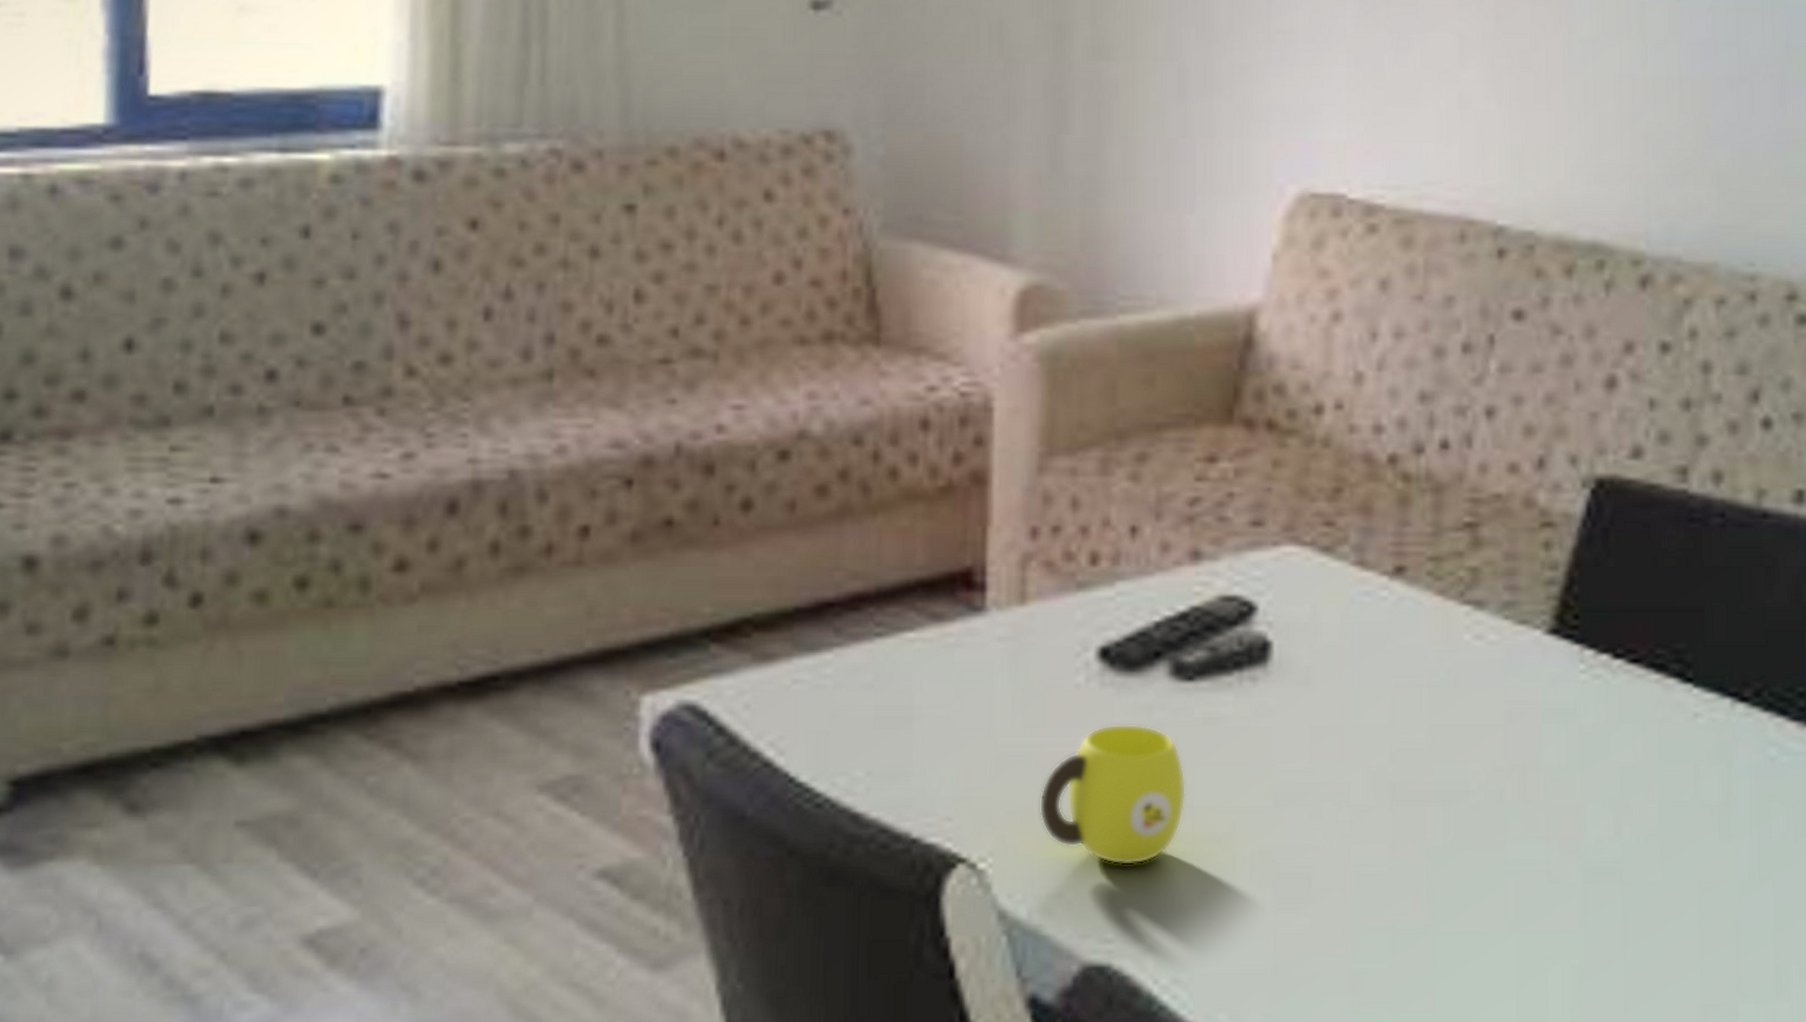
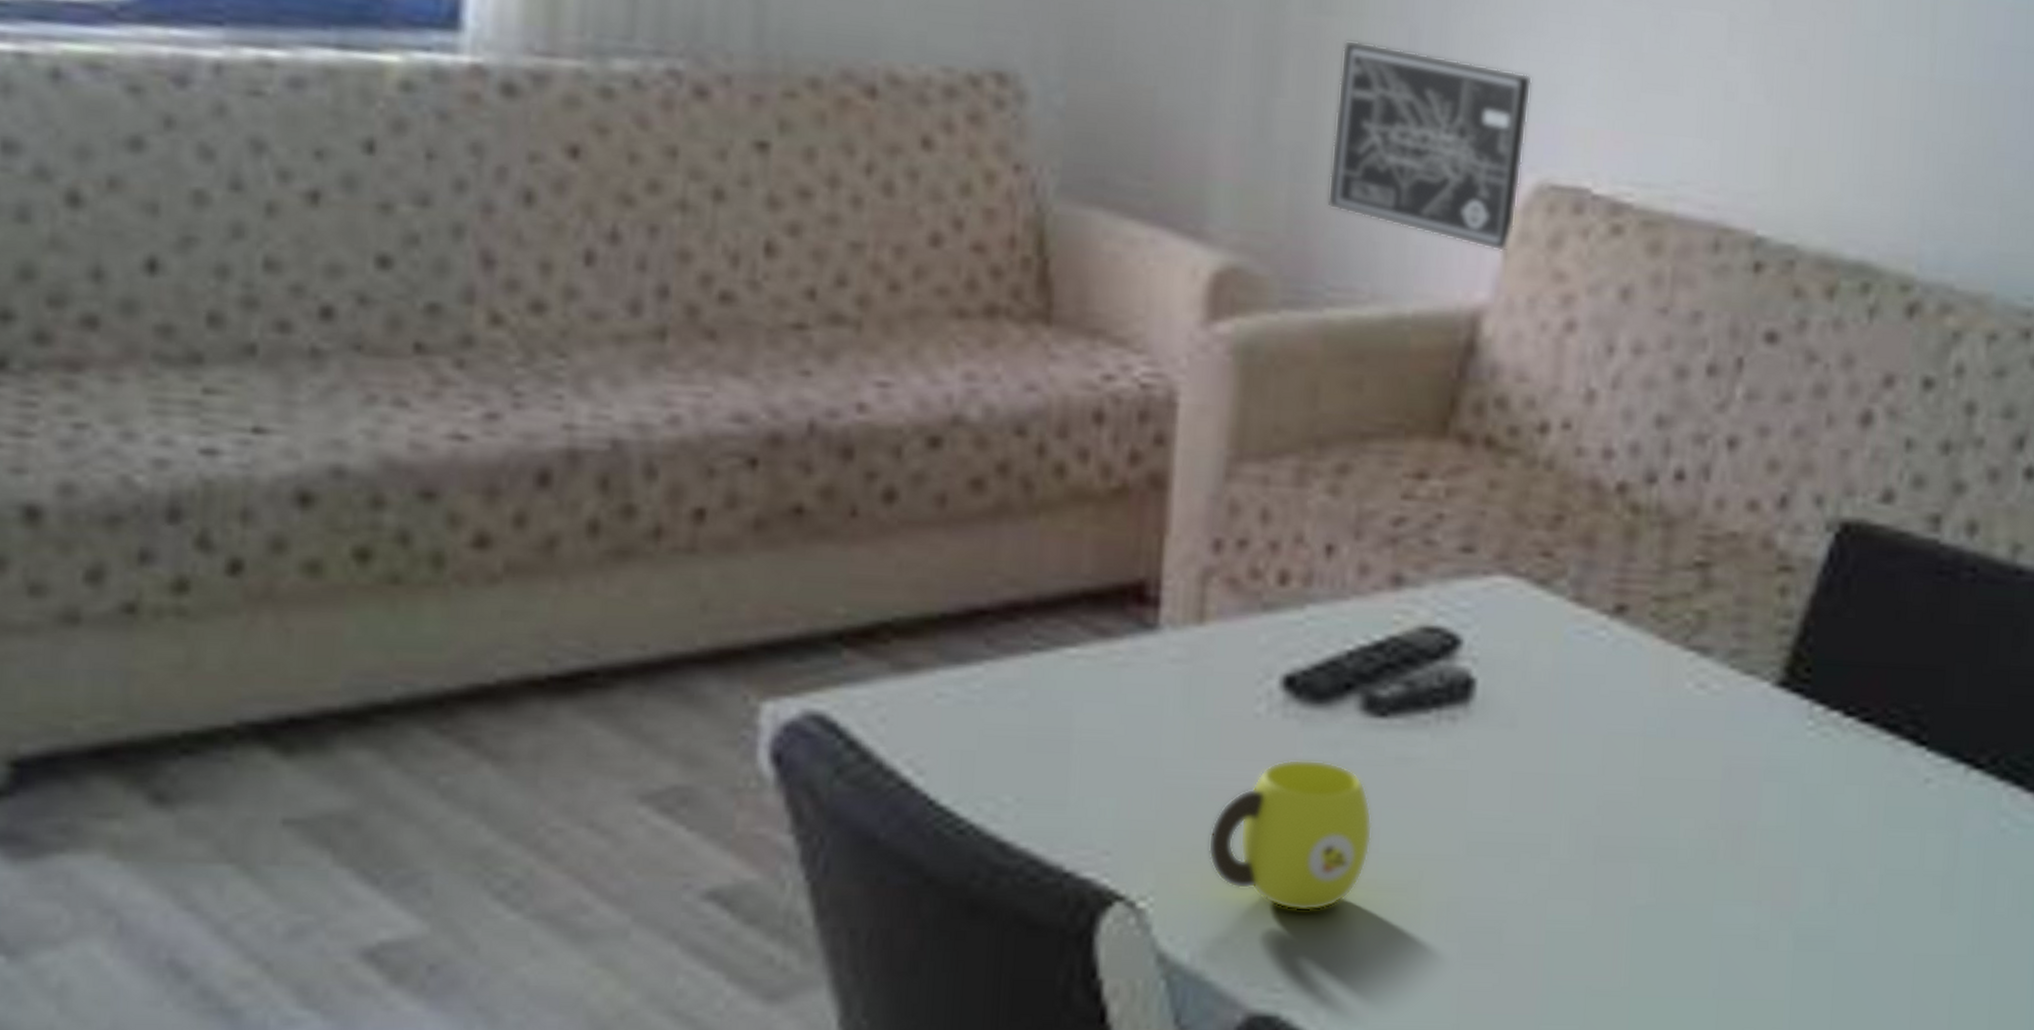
wall art: none [1115,80,1289,255] -> present [1327,40,1533,252]

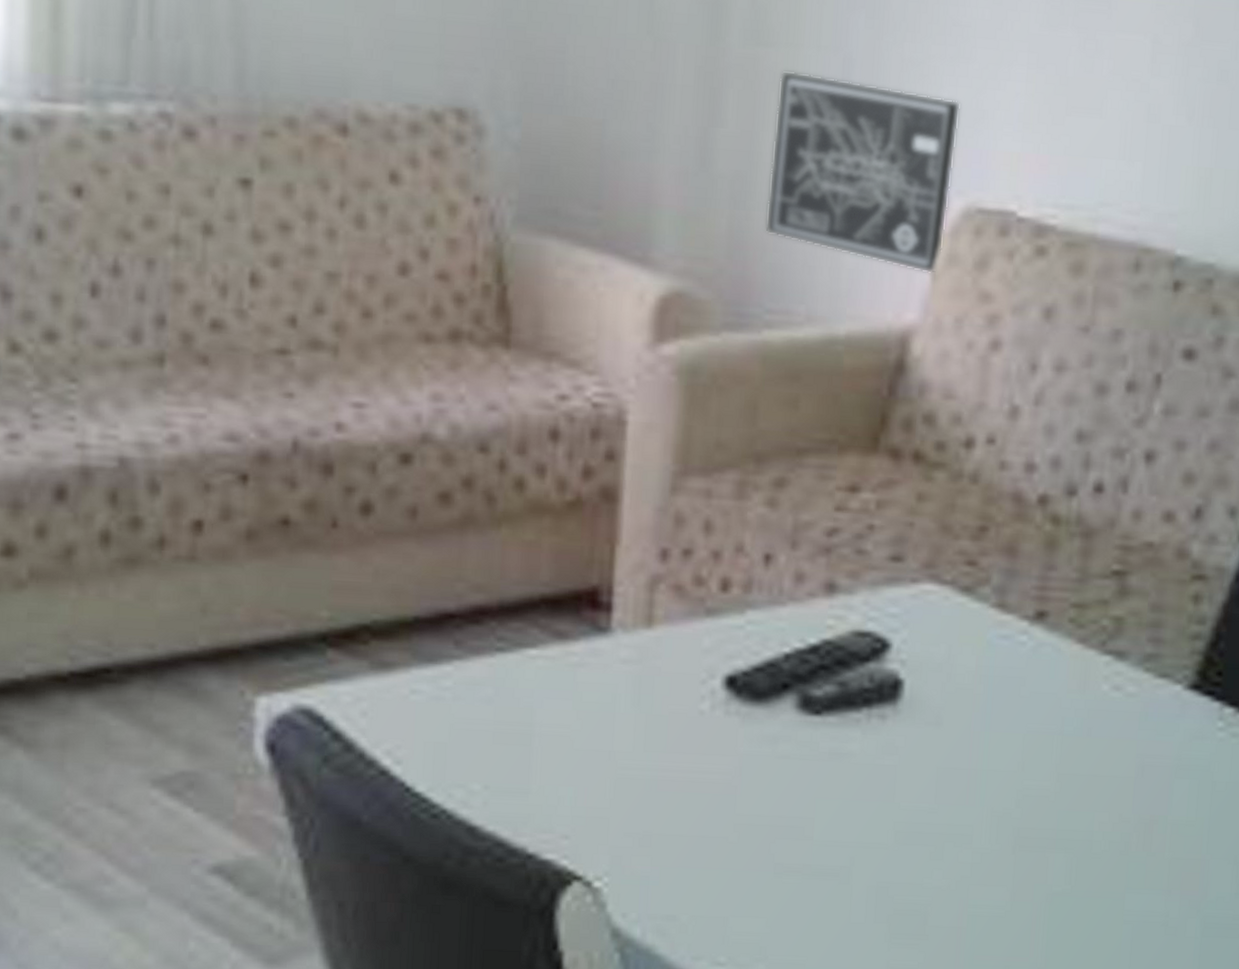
cup: present [1208,759,1373,912] -> none [657,753,808,893]

